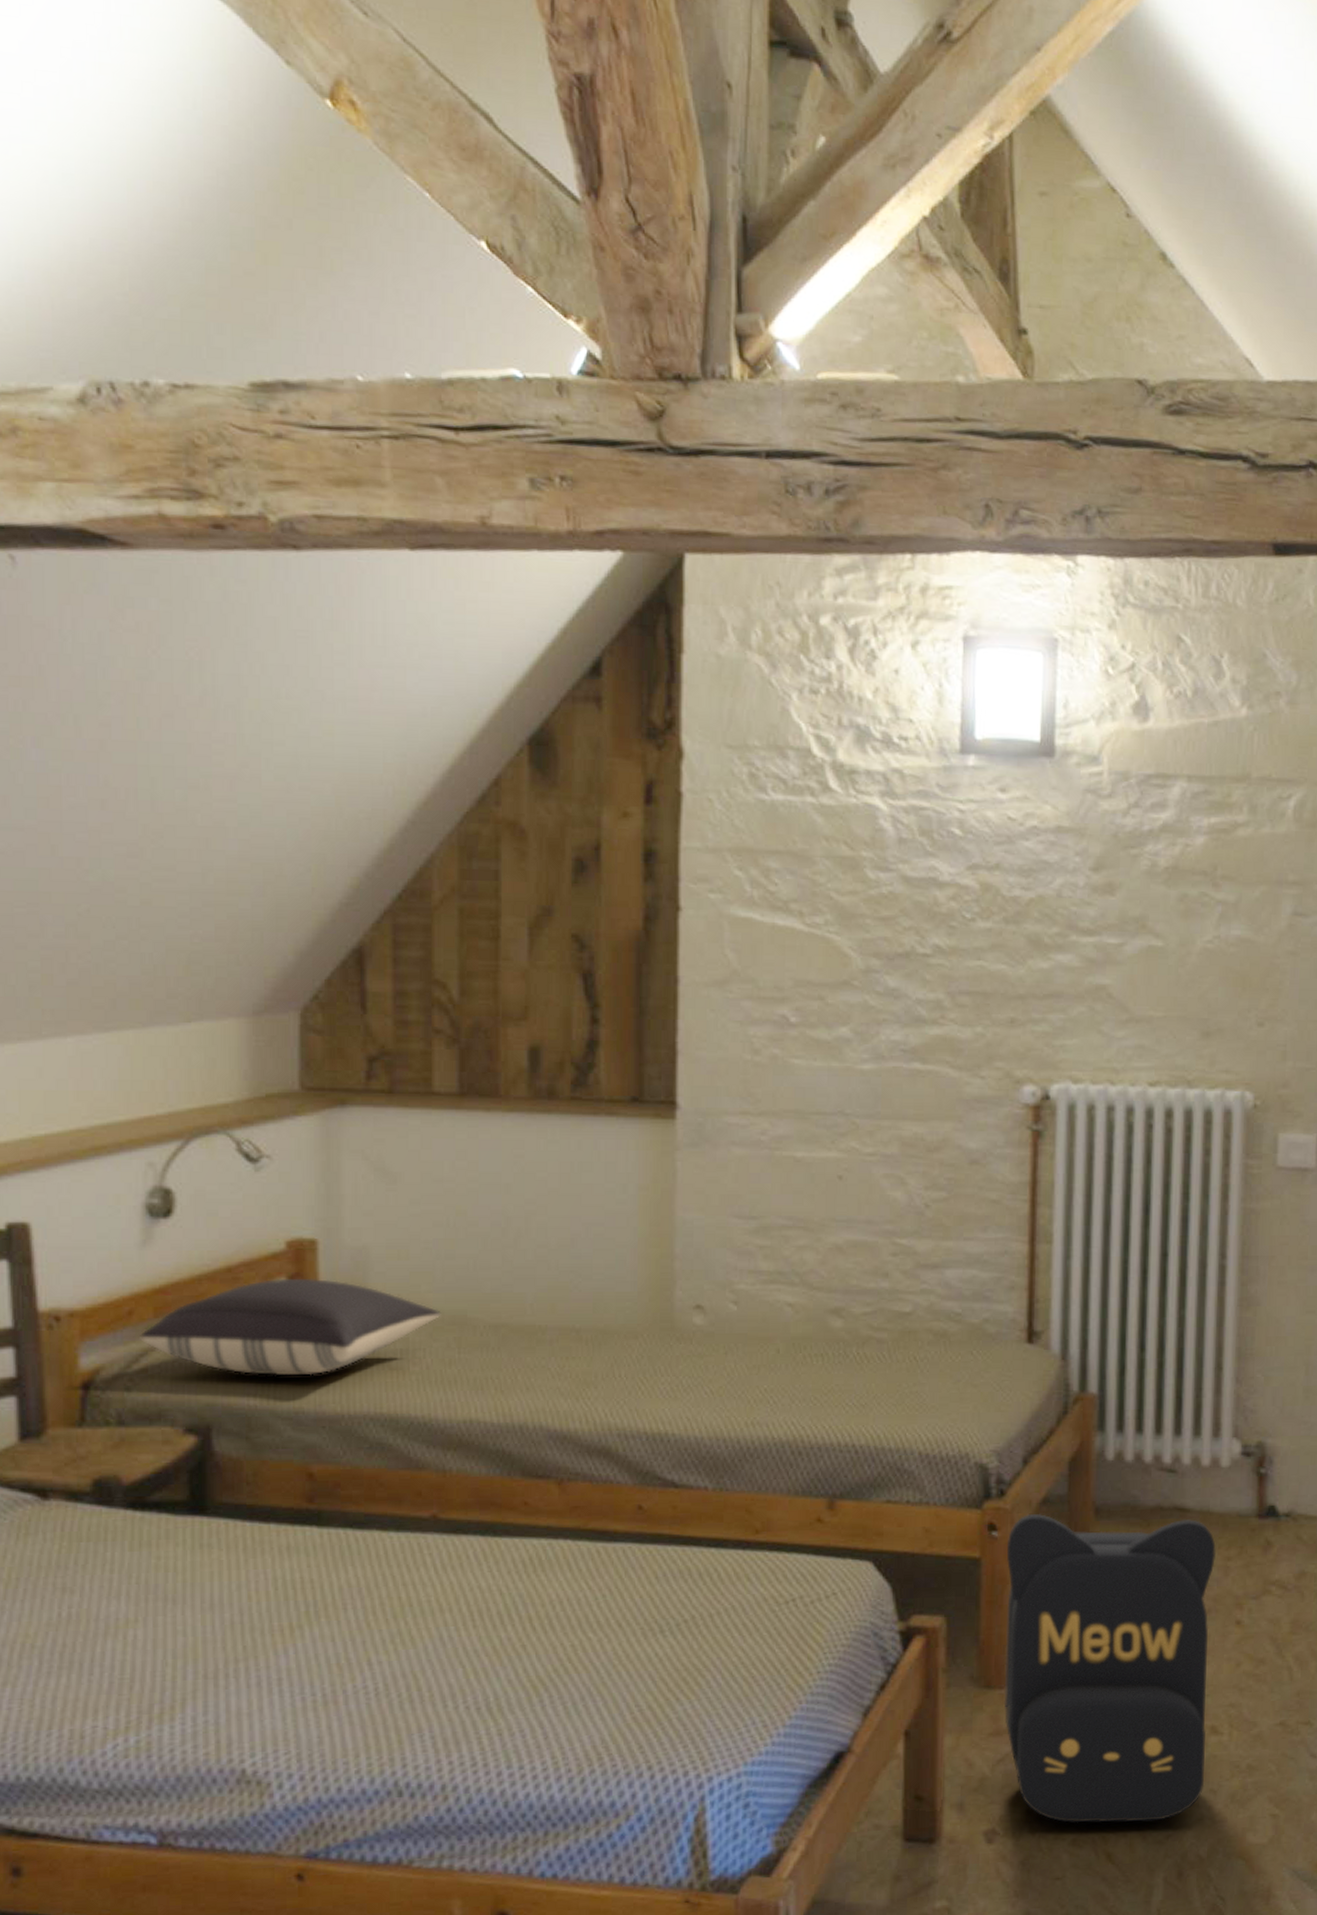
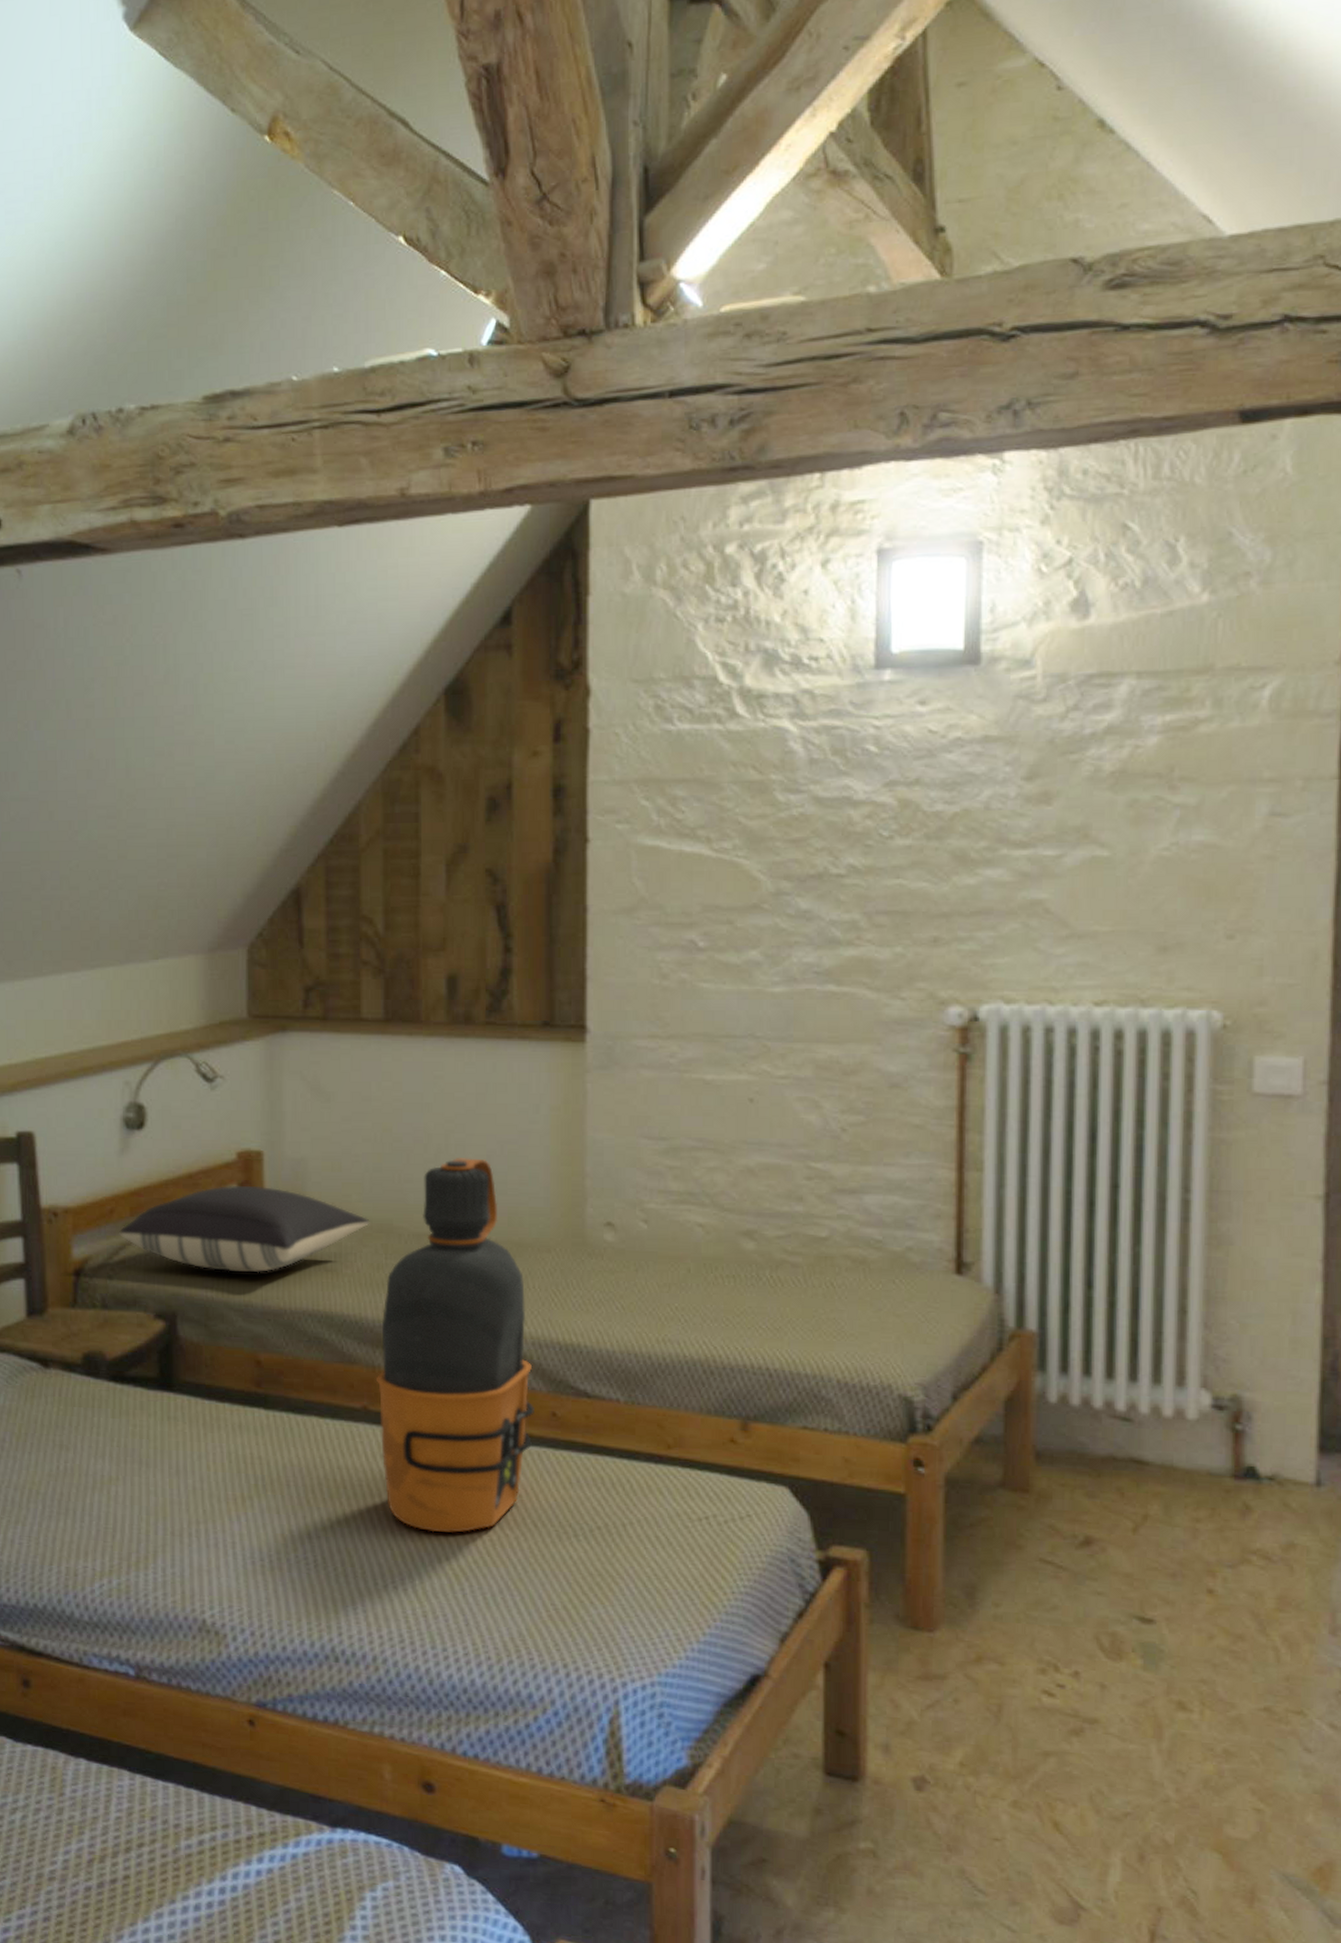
water bottle: none [446,1241,619,1644] -> present [375,1157,534,1533]
backpack: present [1004,1514,1216,1823] -> none [933,1453,1181,1796]

